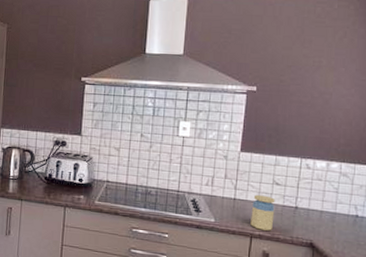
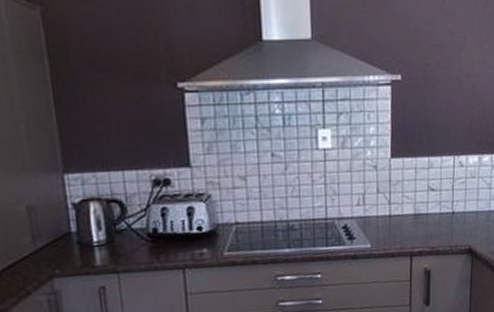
jar: present [250,194,276,231] -> none [408,205,433,246]

